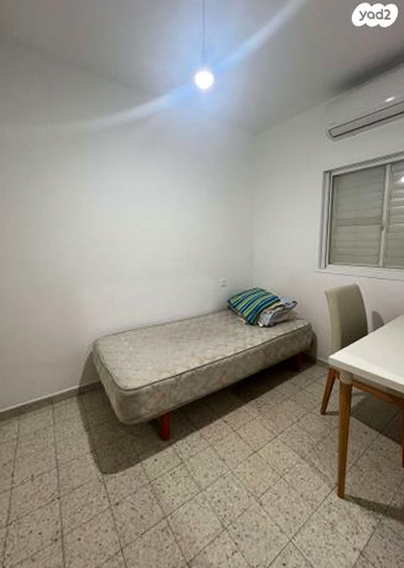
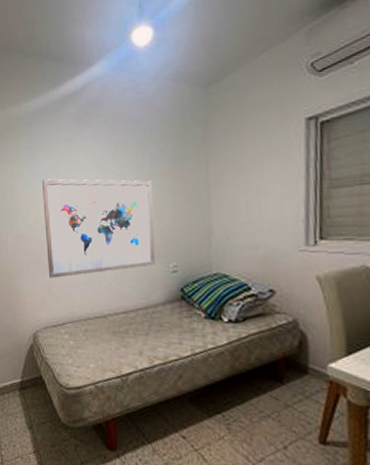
wall art: none [107,197,208,290] -> present [43,179,155,278]

